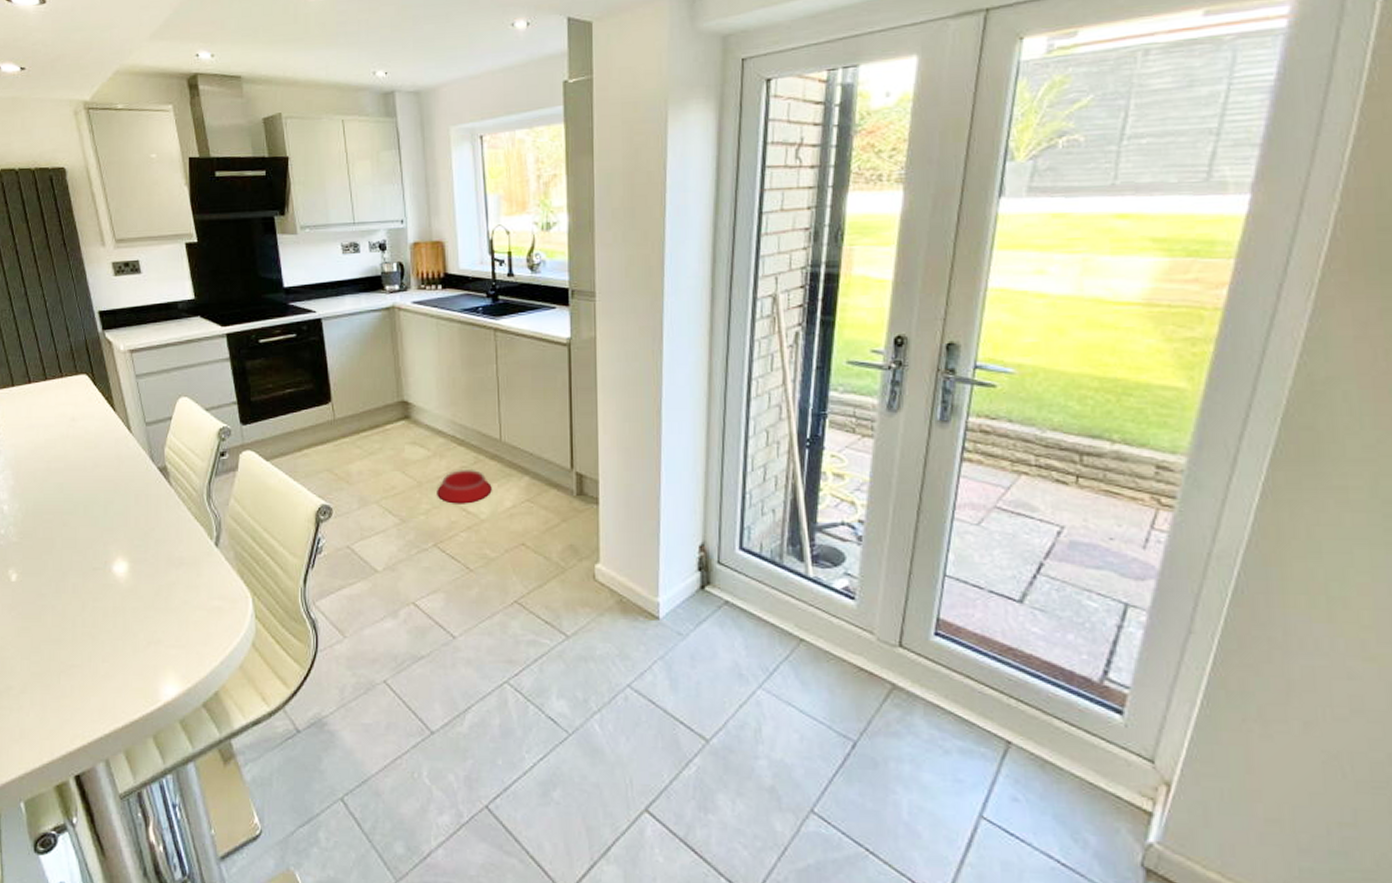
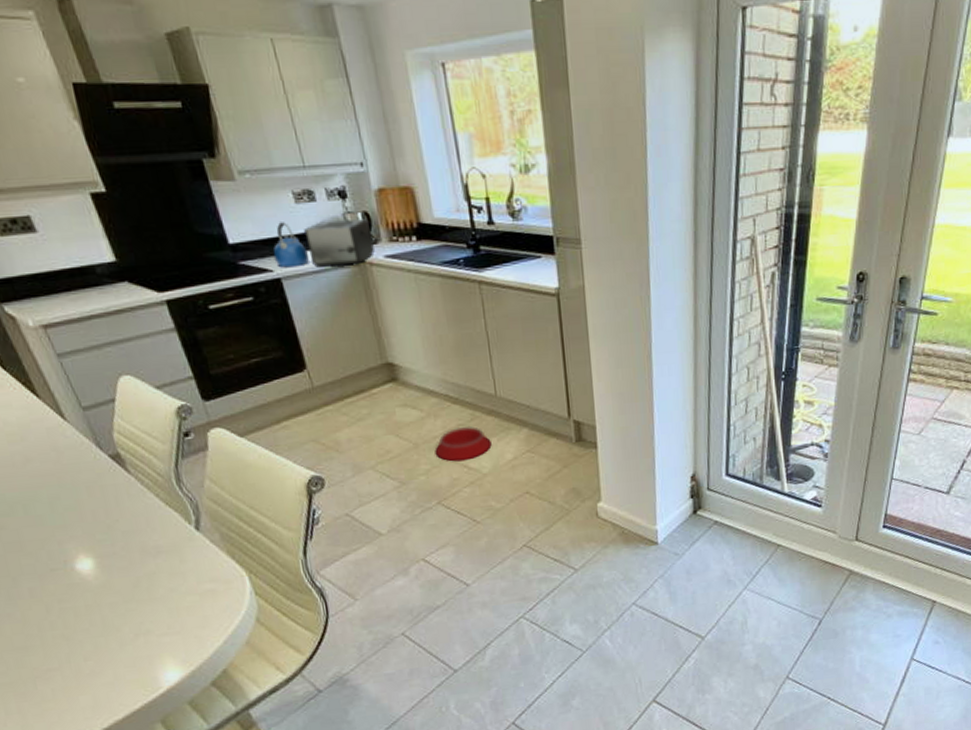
kettle: none [318,270,347,309] -> present [272,222,309,268]
toaster: none [347,269,404,310] -> present [304,219,375,267]

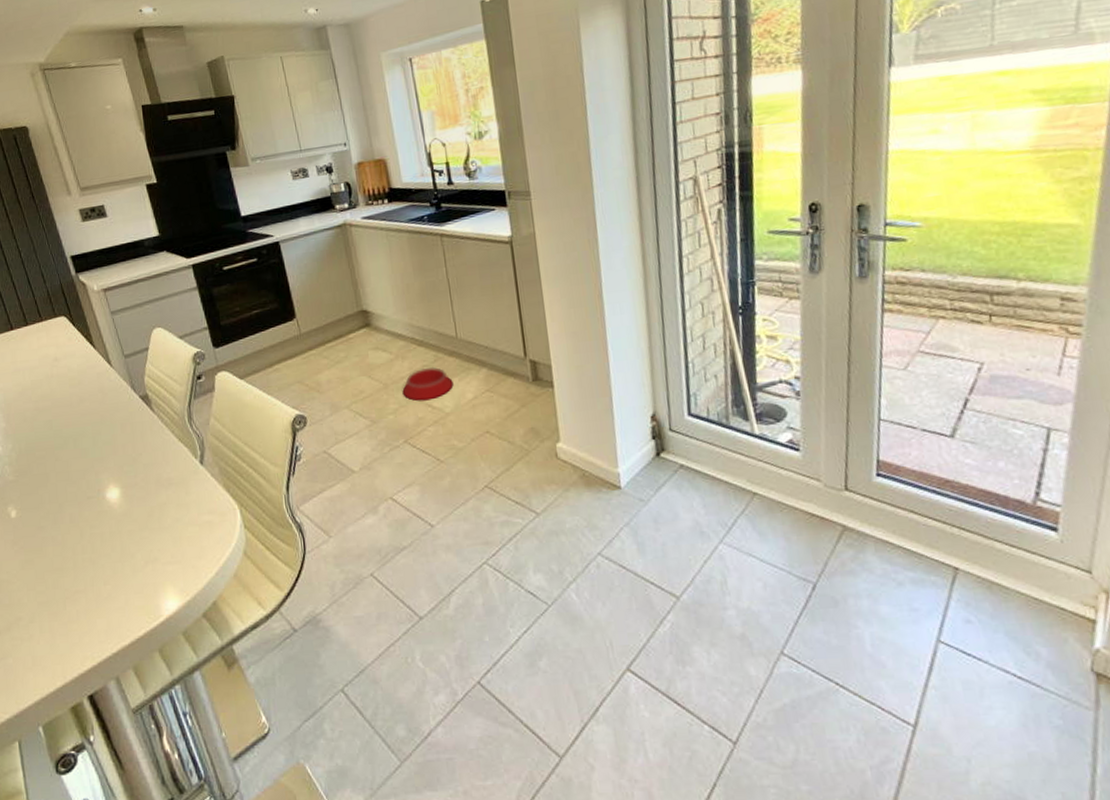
kettle: present [272,222,309,268] -> none [274,195,301,233]
toaster: present [304,219,375,267] -> none [299,188,354,231]

